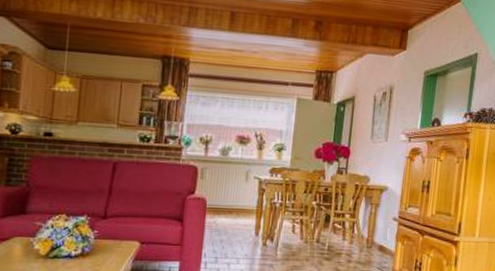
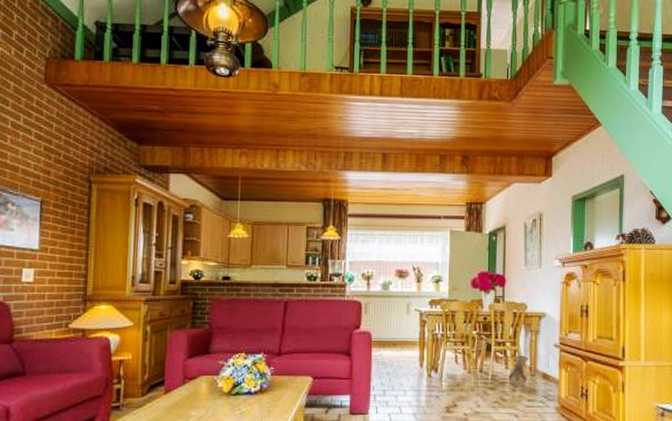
bag: none [344,227,367,257] -> present [508,355,529,386]

